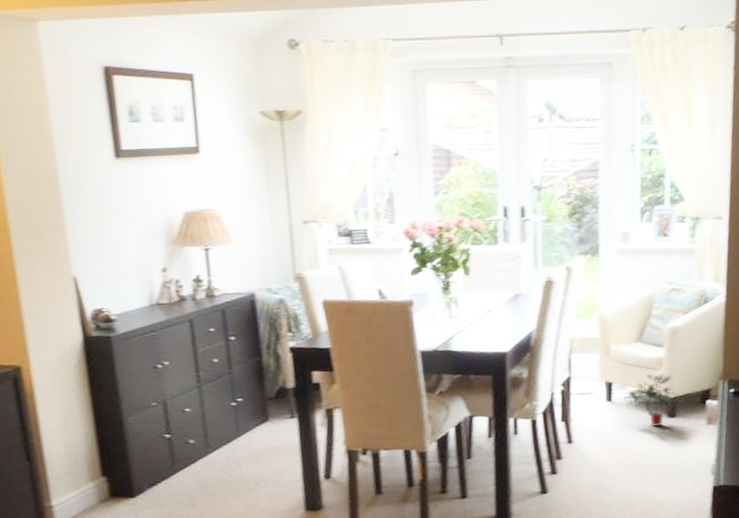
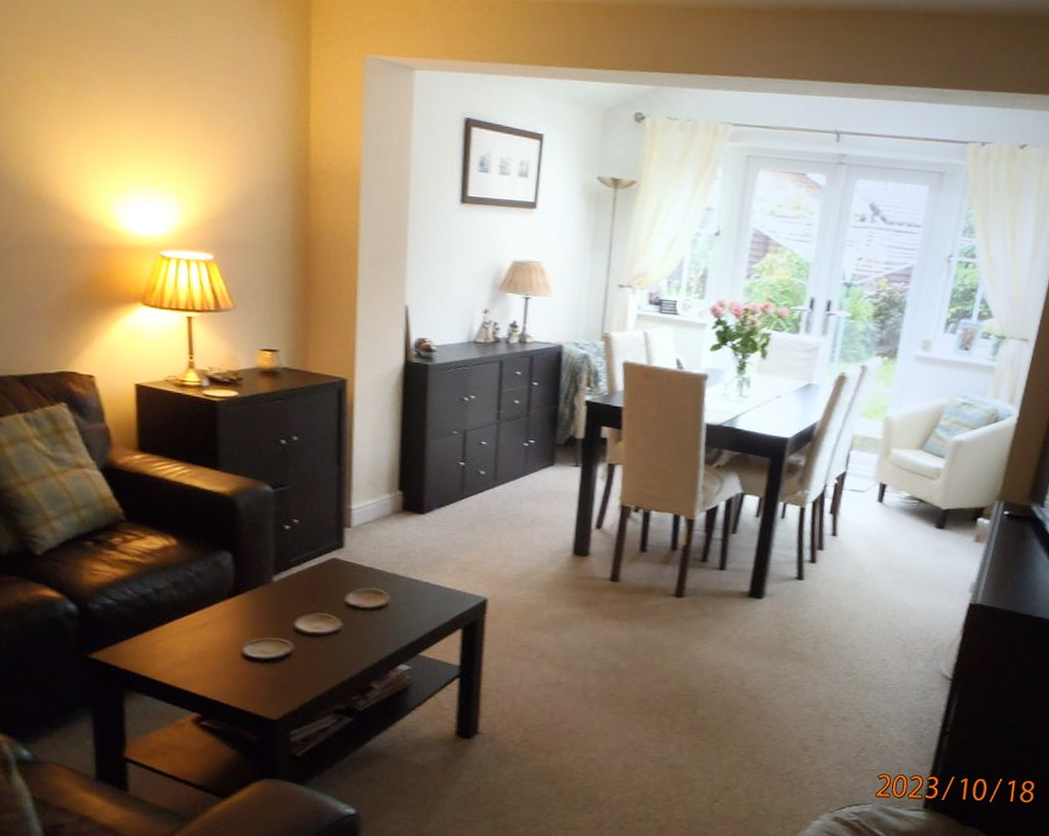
potted plant: present [624,374,685,428] -> none [895,483,956,536]

